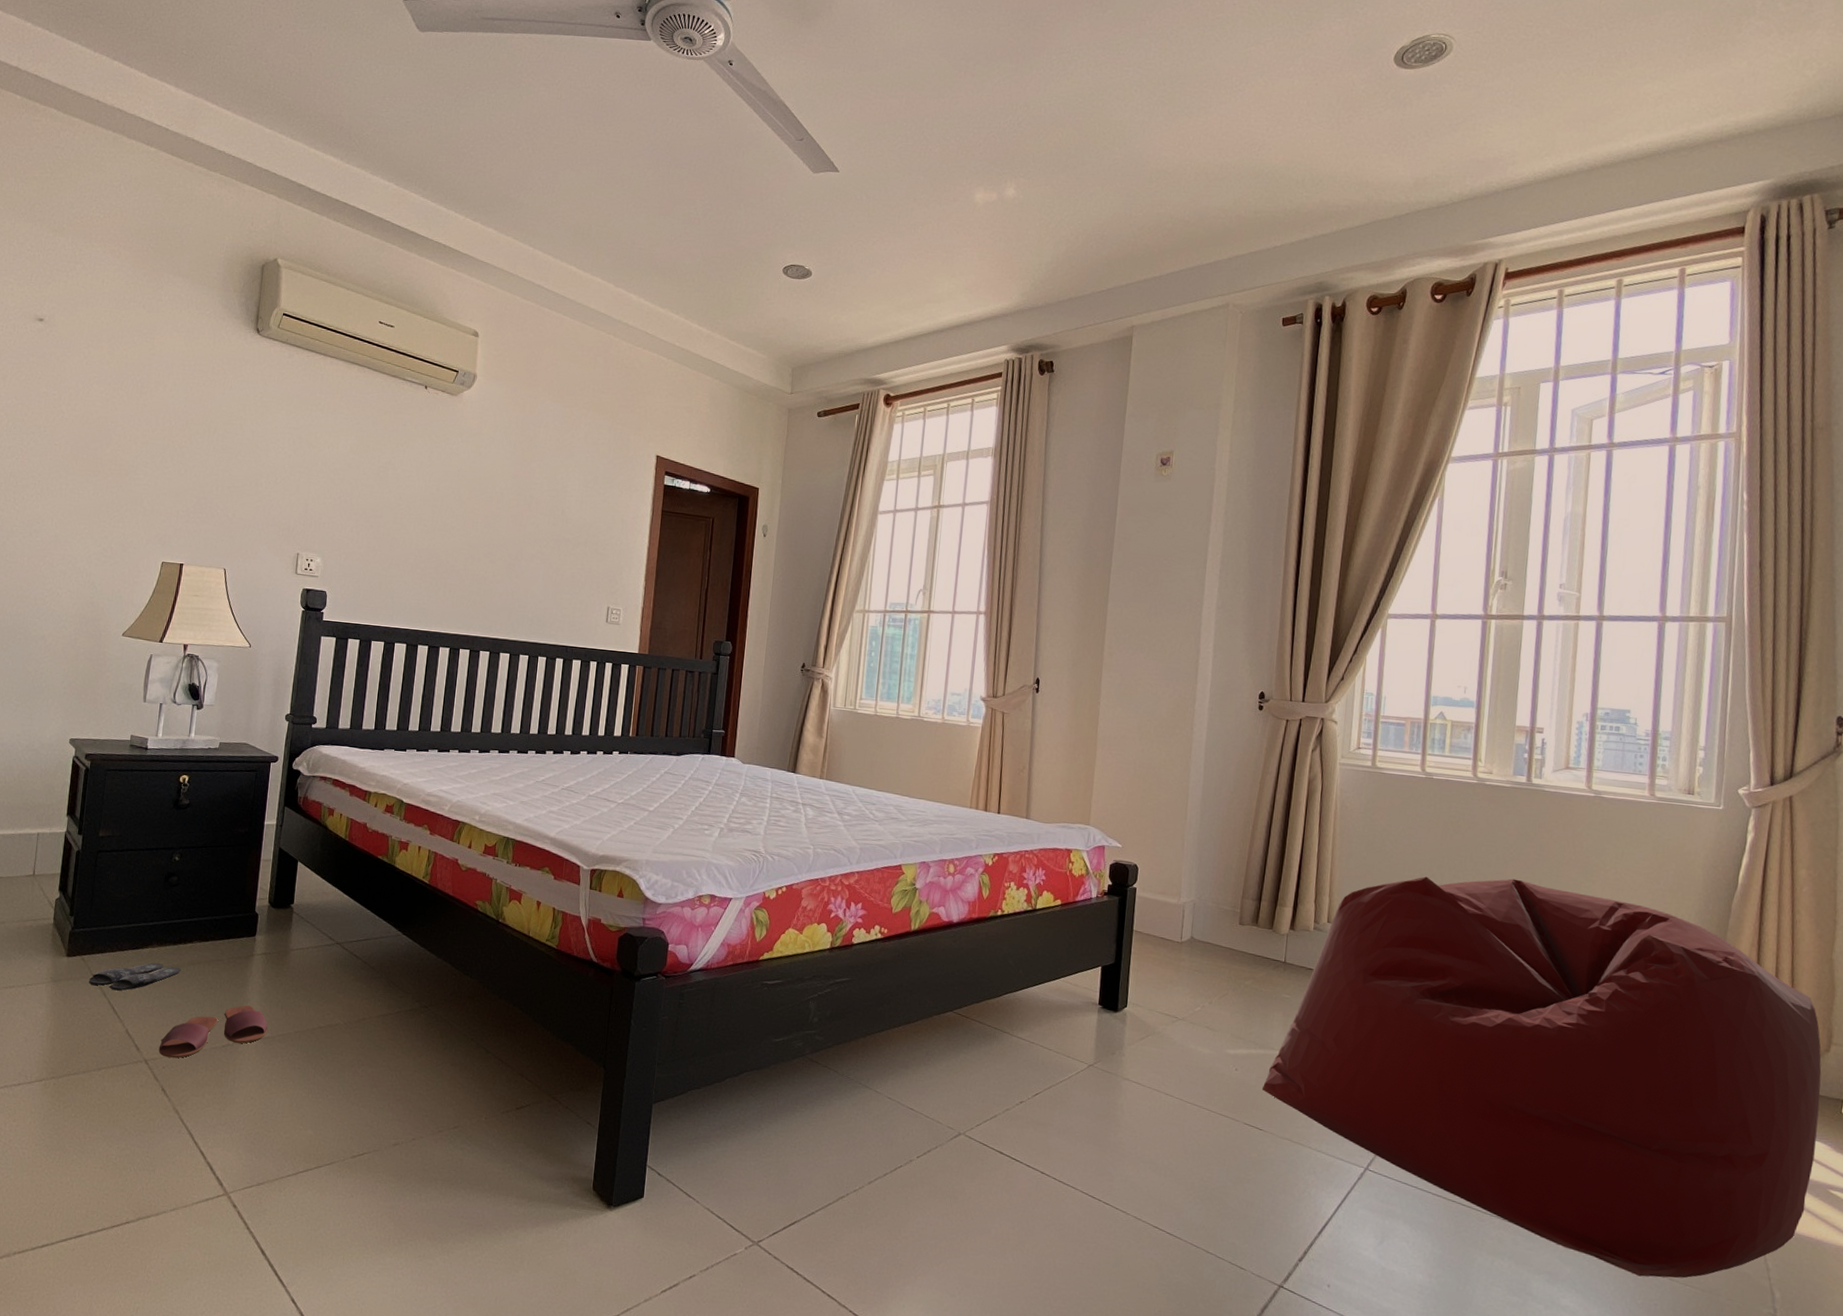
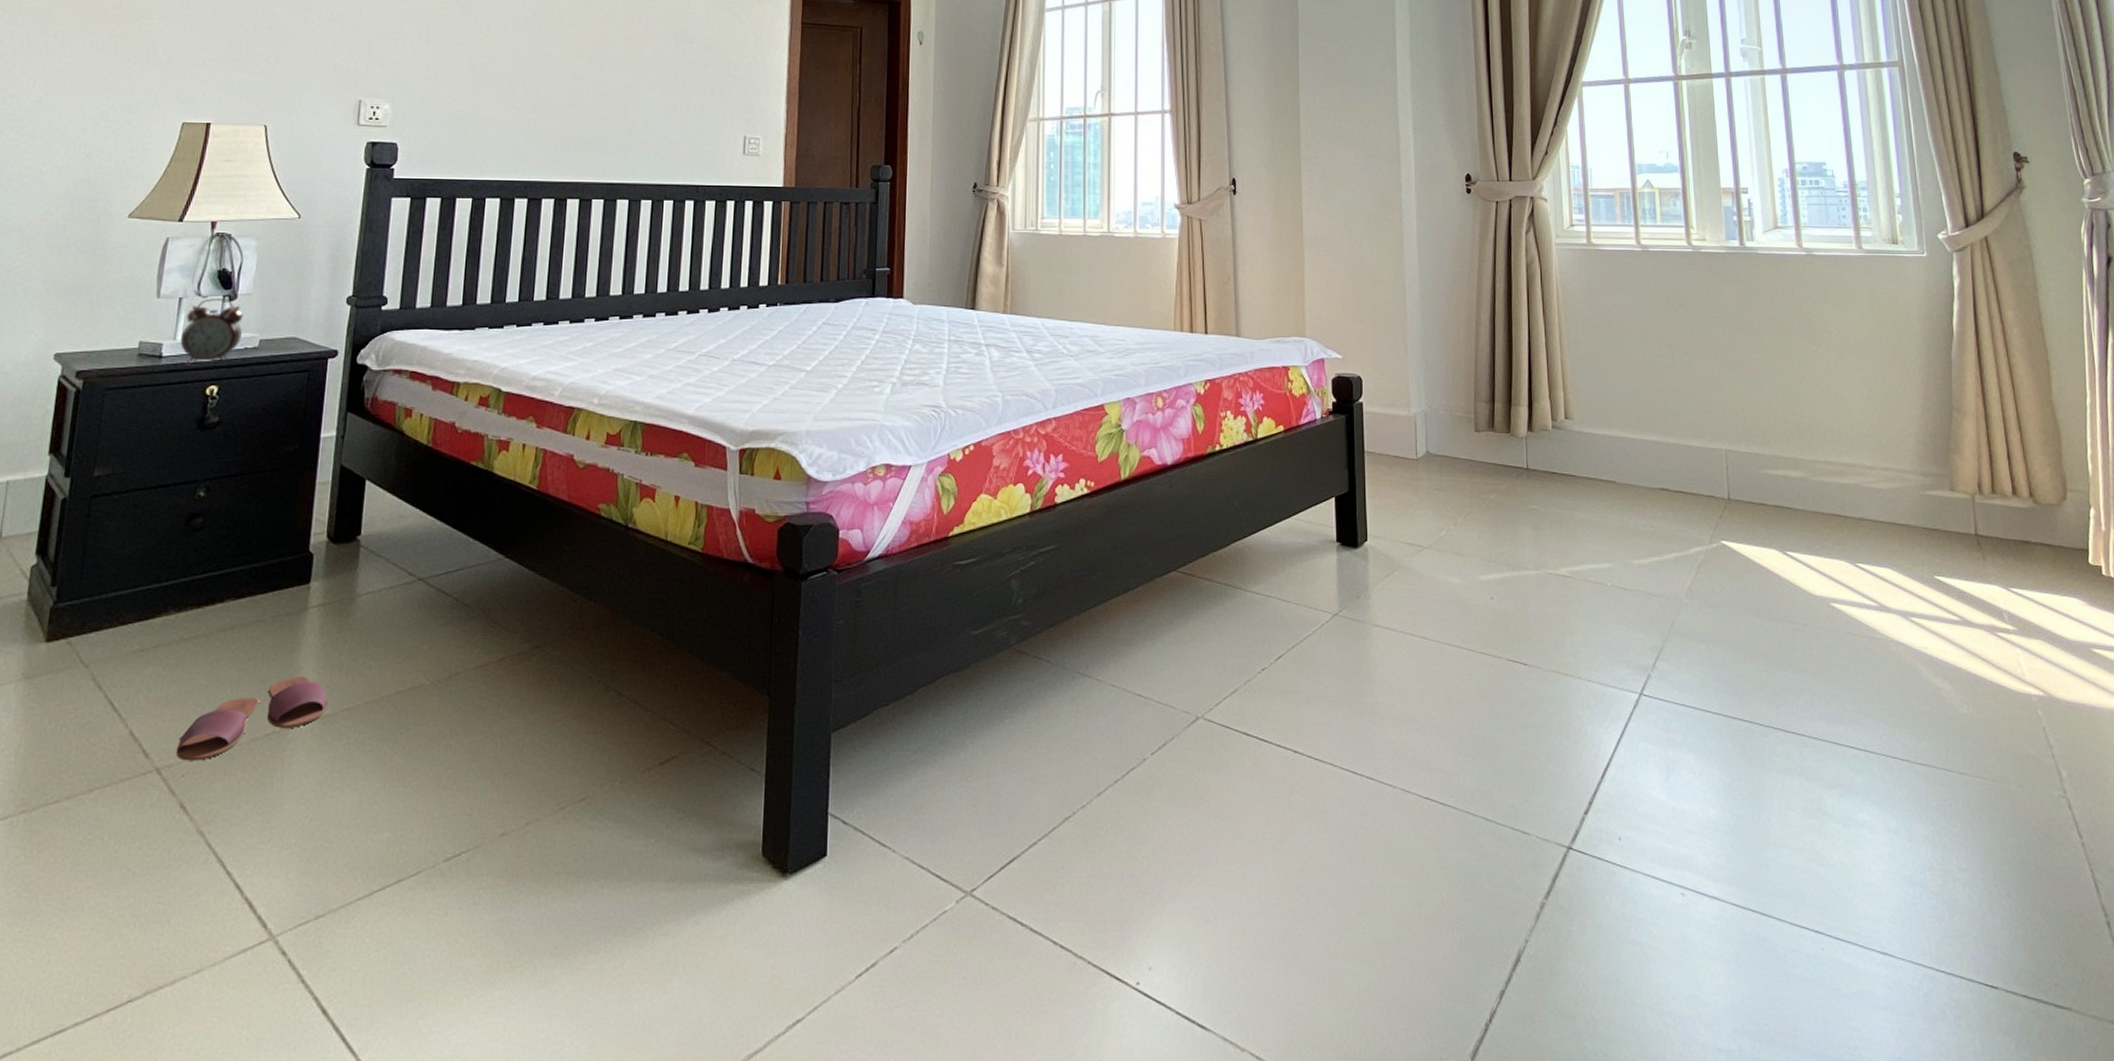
slippers: present [89,962,182,991] -> none [77,635,209,680]
alarm clock: none [160,706,208,758] -> present [180,298,244,364]
bean bag chair: present [1261,876,1822,1279] -> none [1521,350,2073,775]

